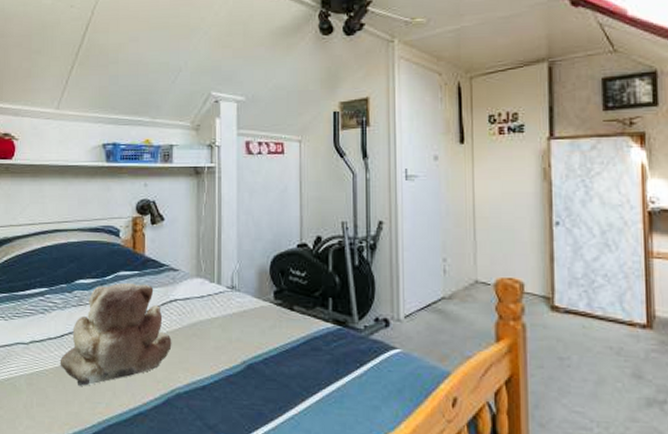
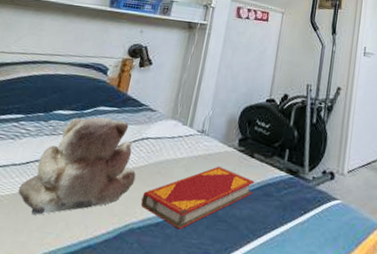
hardback book: none [182,323,299,391] -> present [141,166,255,230]

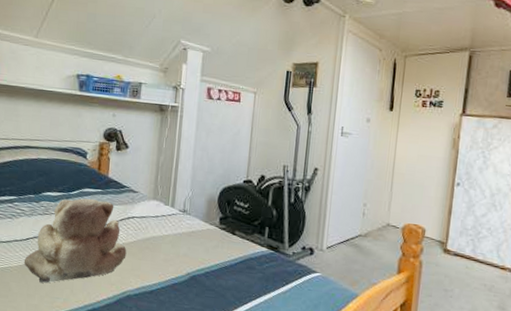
hardback book: present [141,166,255,230] -> none [134,242,238,297]

